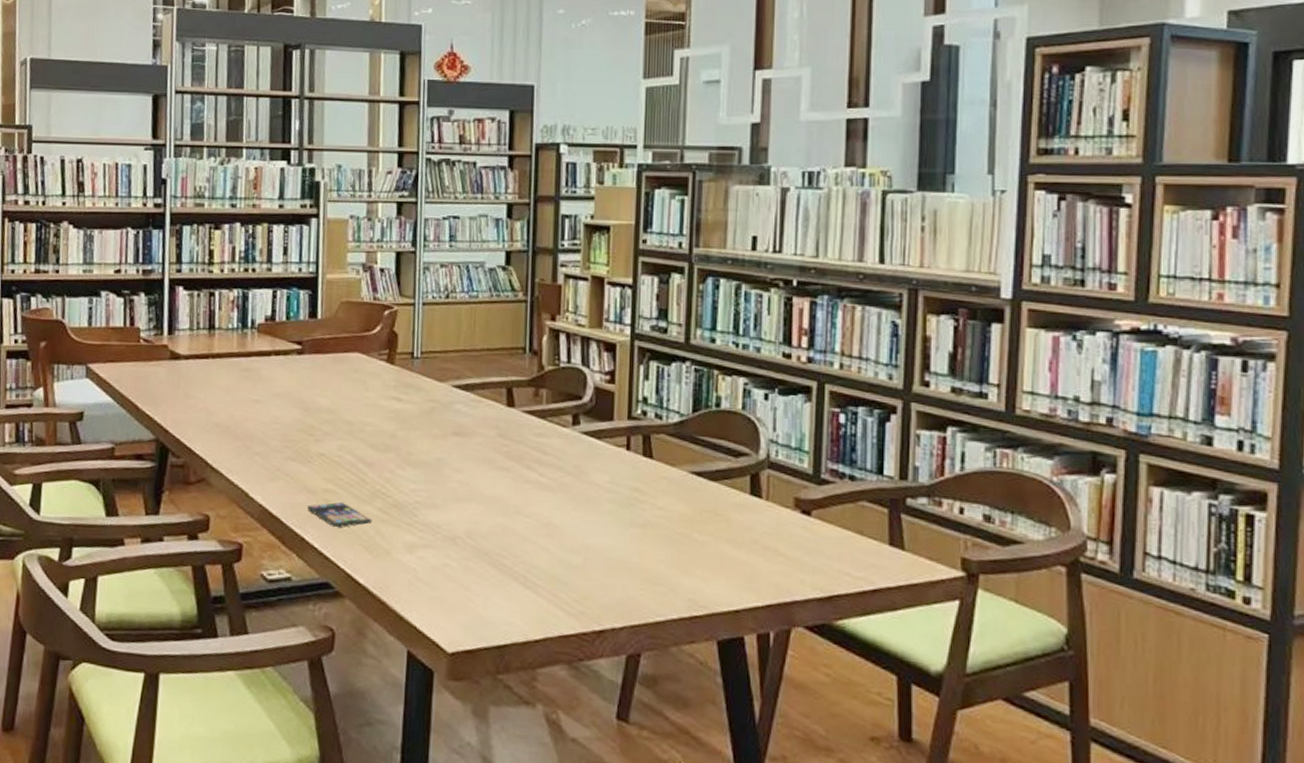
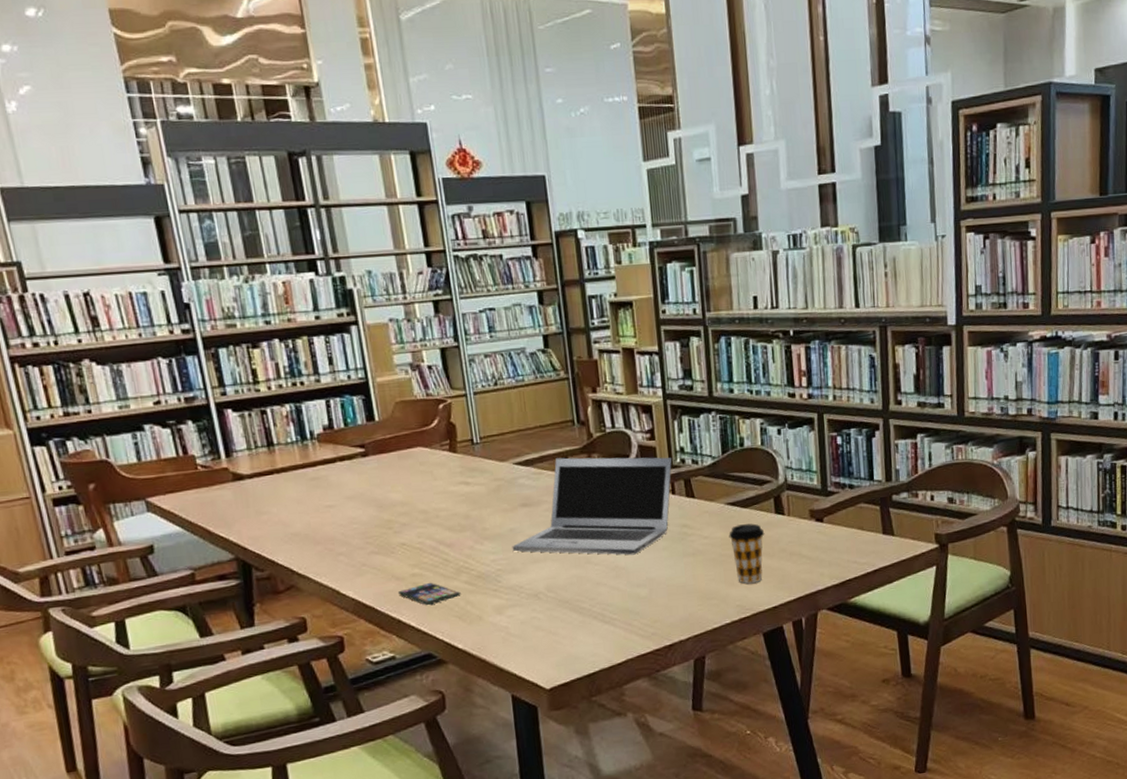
laptop: none [435,387,632,514] -> present [512,457,673,555]
coffee cup: none [689,500,734,575] -> present [728,523,765,584]

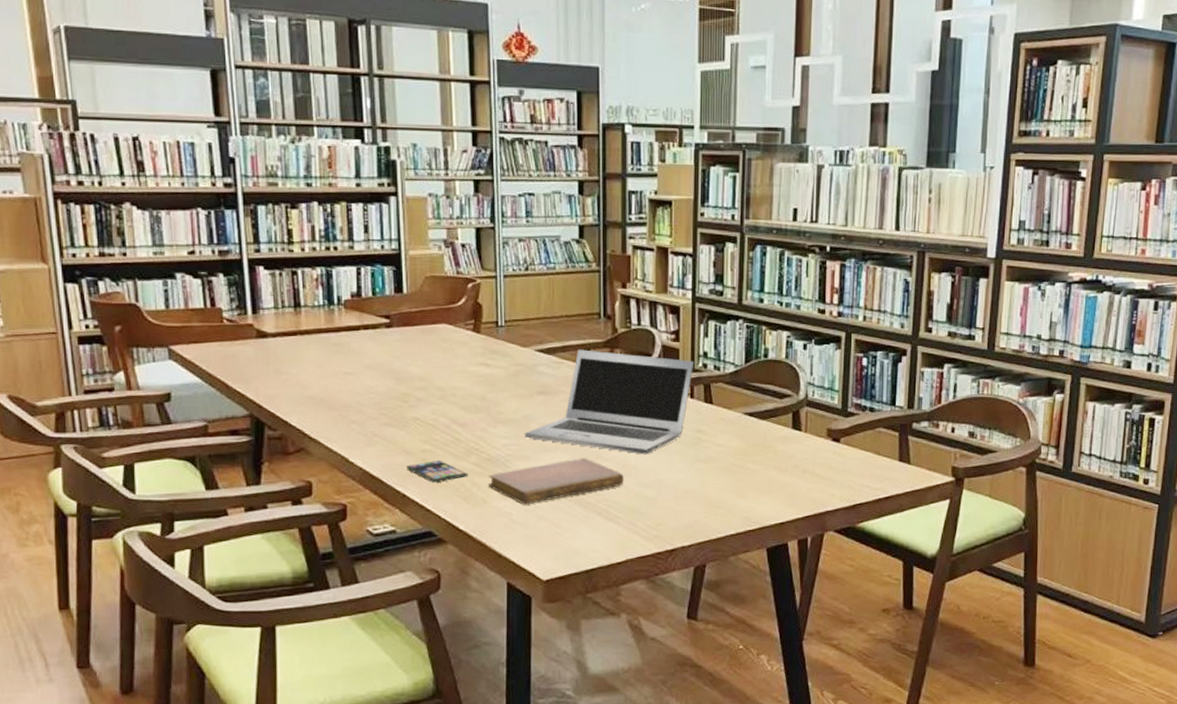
notebook: none [481,564,616,617] -> present [488,458,624,505]
coffee cup: present [728,523,765,584] -> none [743,436,780,496]

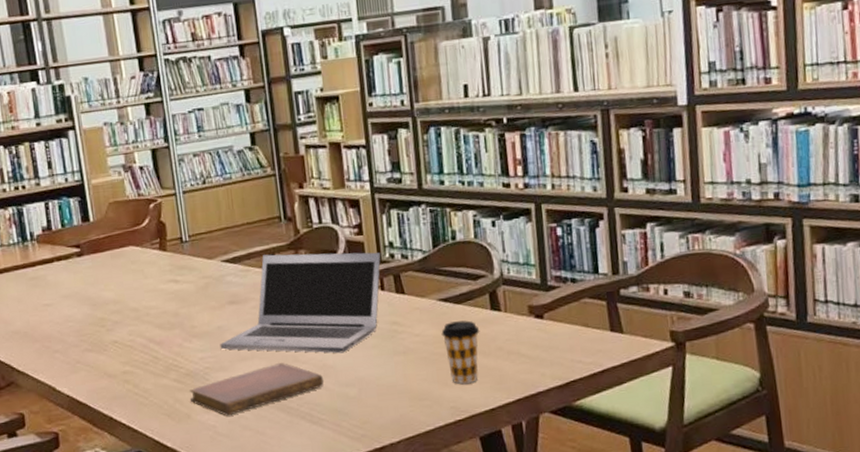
smartphone: present [407,460,468,483] -> none [110,379,170,403]
coffee cup: none [743,436,780,496] -> present [441,320,480,384]

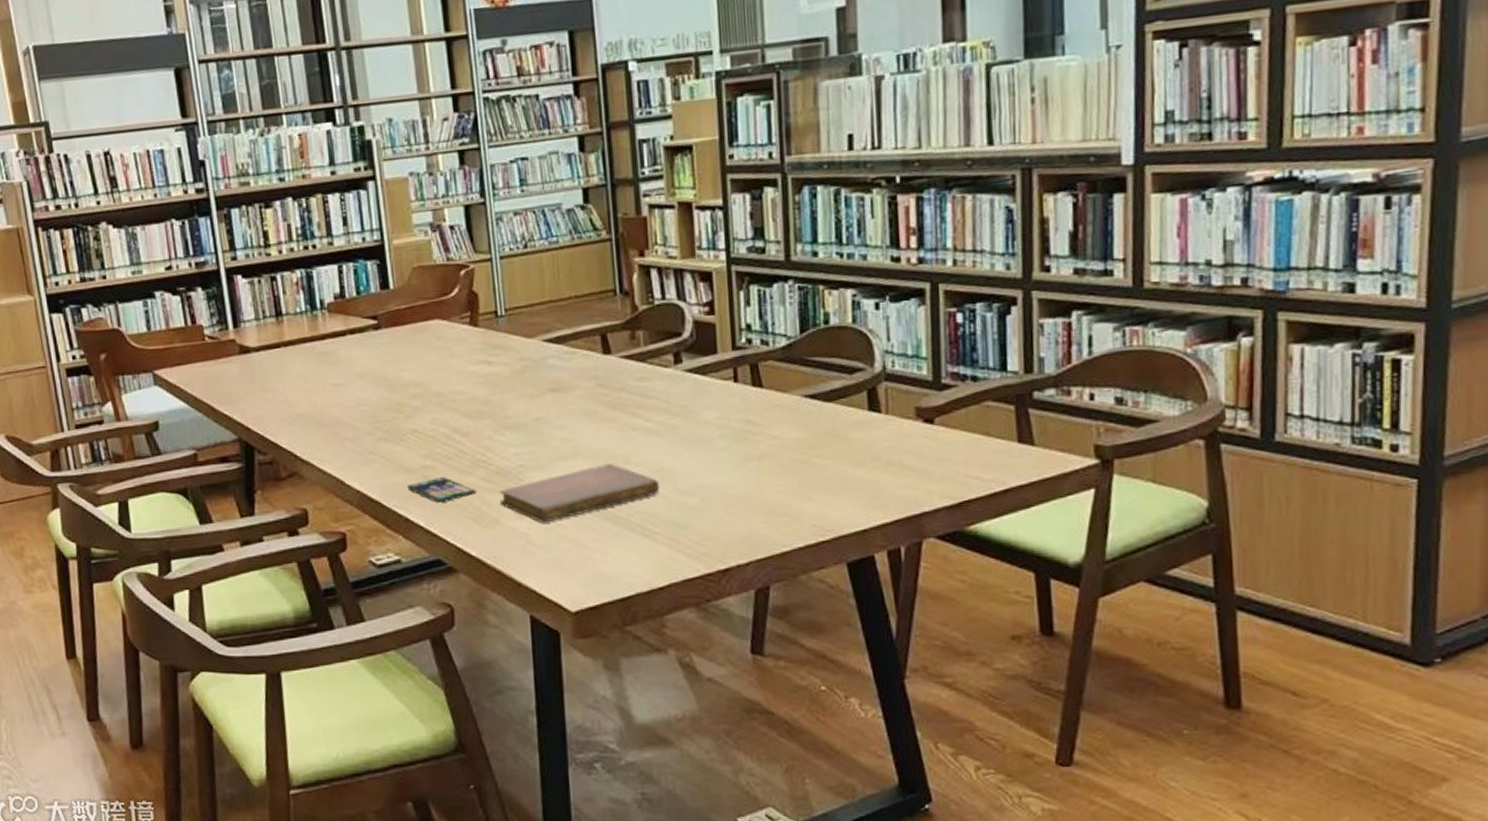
smartphone: none [110,379,170,403] -> present [407,476,477,504]
laptop: present [220,252,381,353] -> none [537,334,736,456]
coffee cup: present [441,320,480,384] -> none [805,422,854,498]

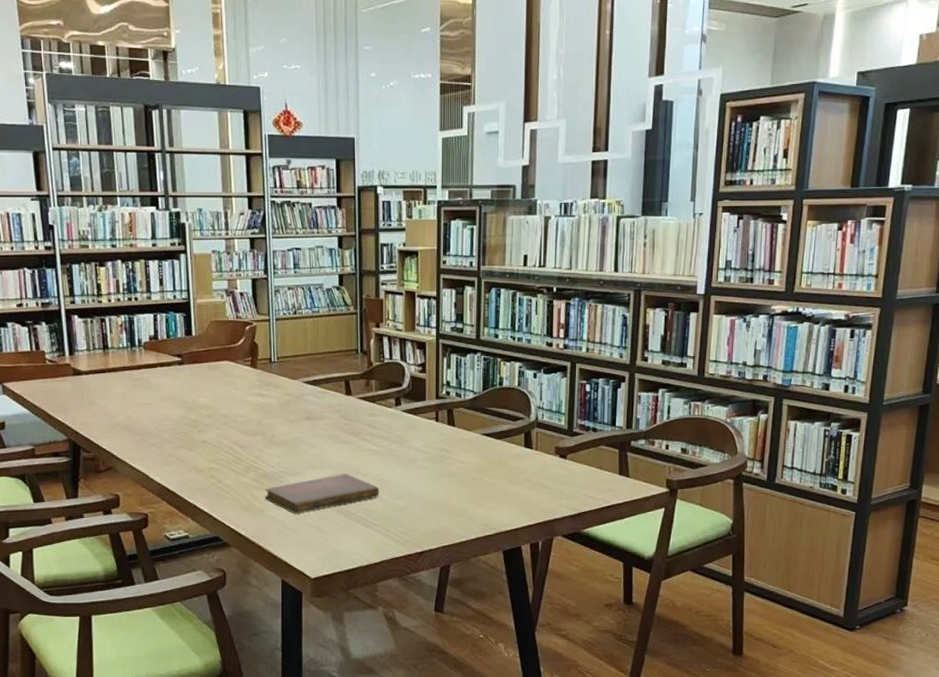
smartphone: present [407,476,477,504] -> none [197,476,248,496]

